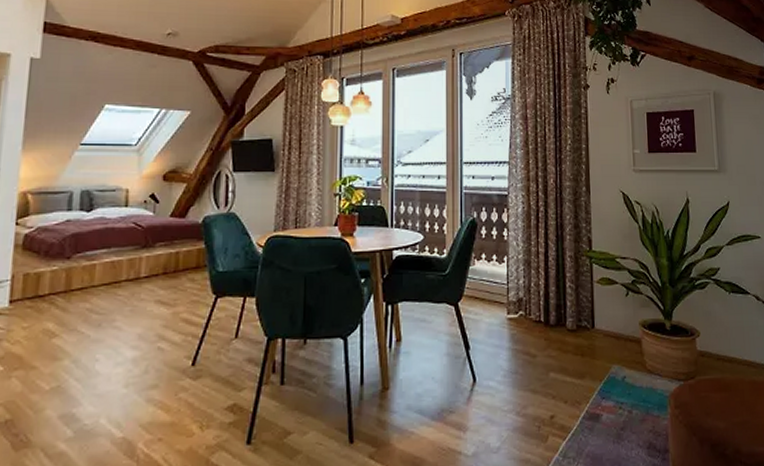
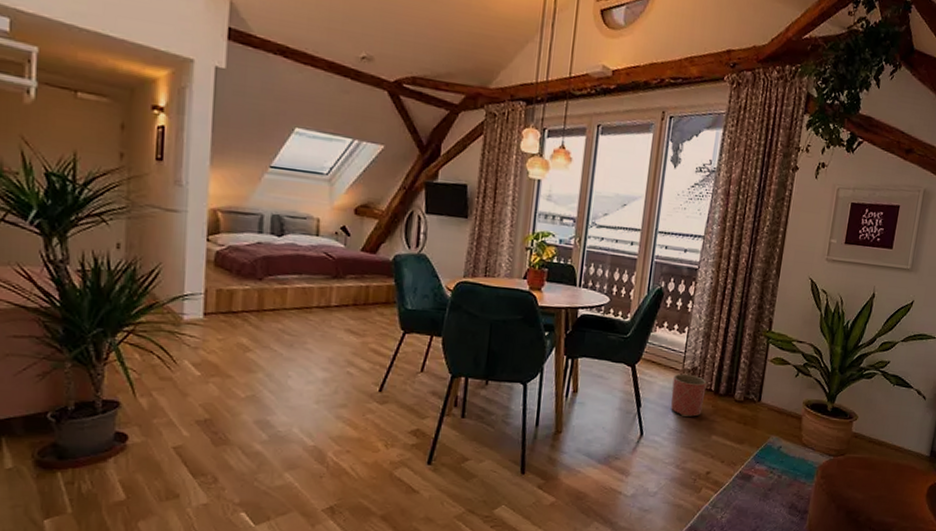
planter: none [499,306,536,354] -> present [671,373,707,417]

